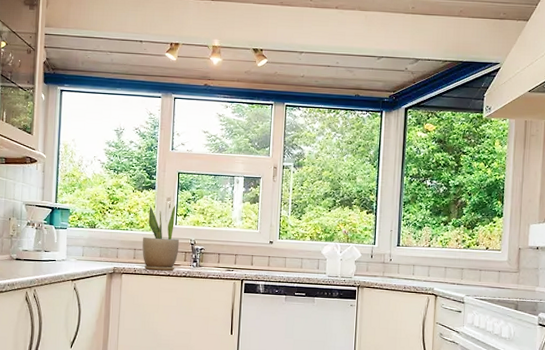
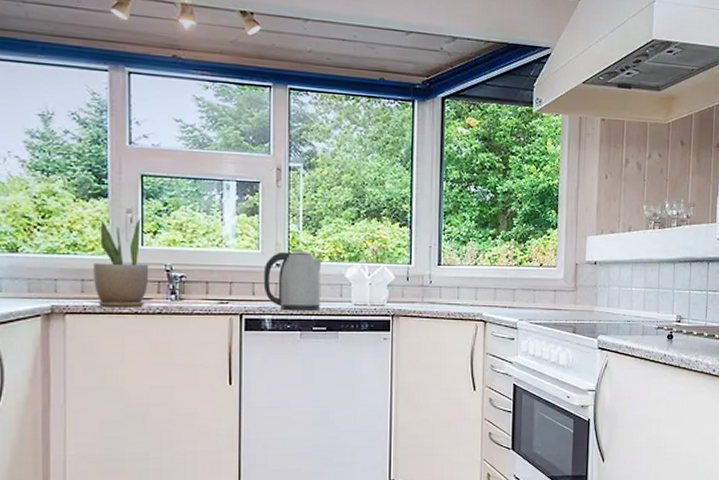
kettle: none [259,230,305,280] -> present [263,249,322,312]

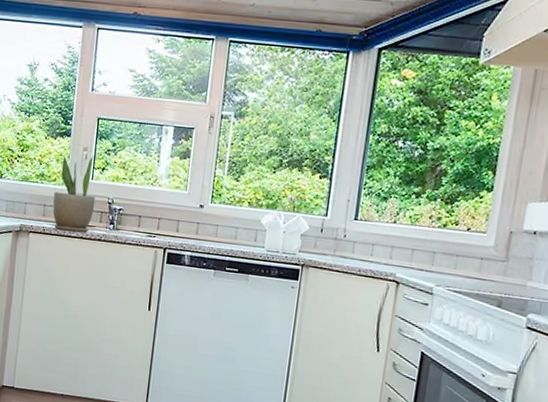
kettle: present [263,249,322,312] -> none [186,193,242,253]

